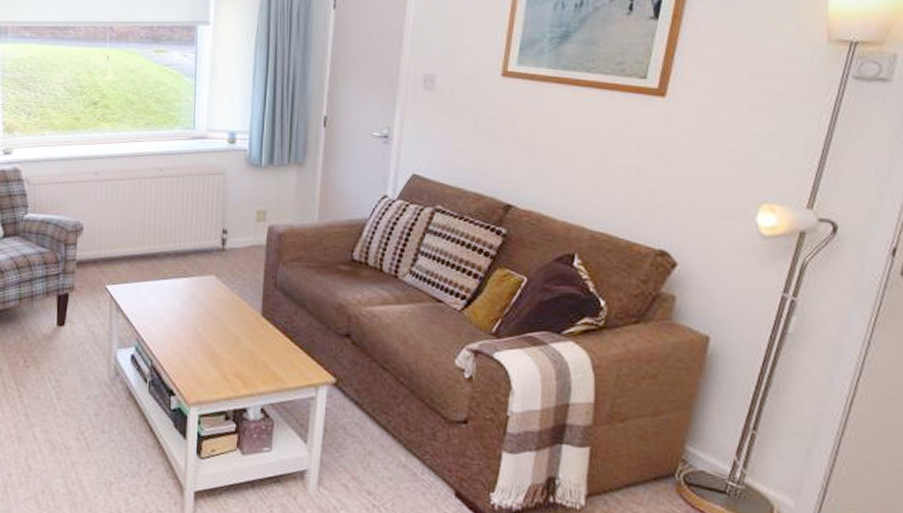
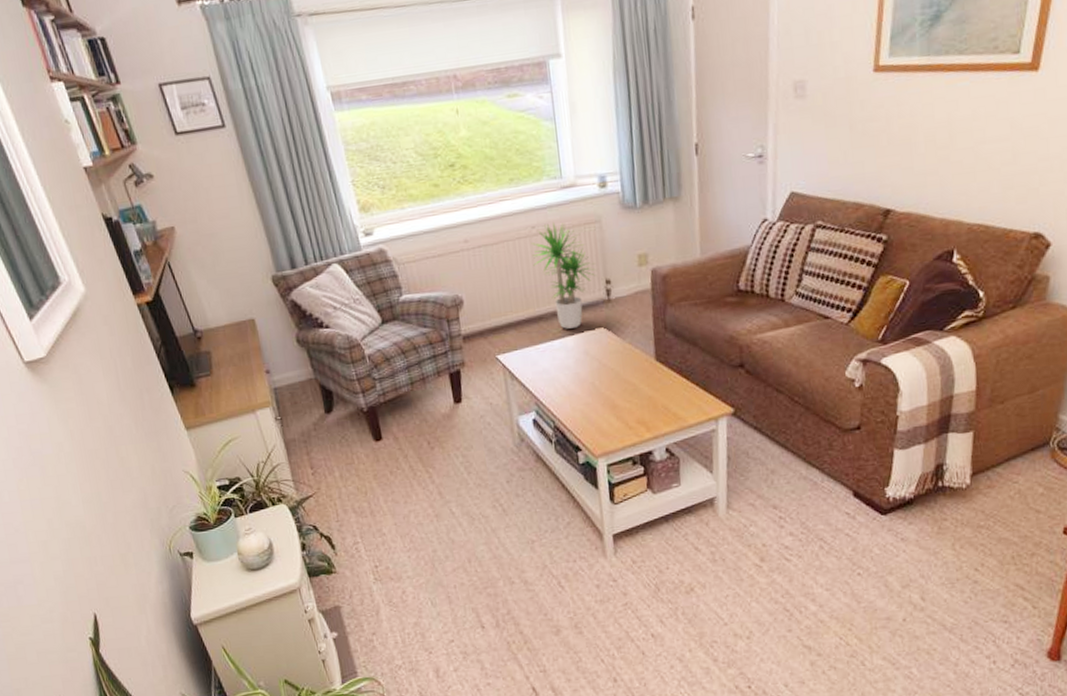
potted plant: none [155,168,215,271] -> present [531,223,596,329]

